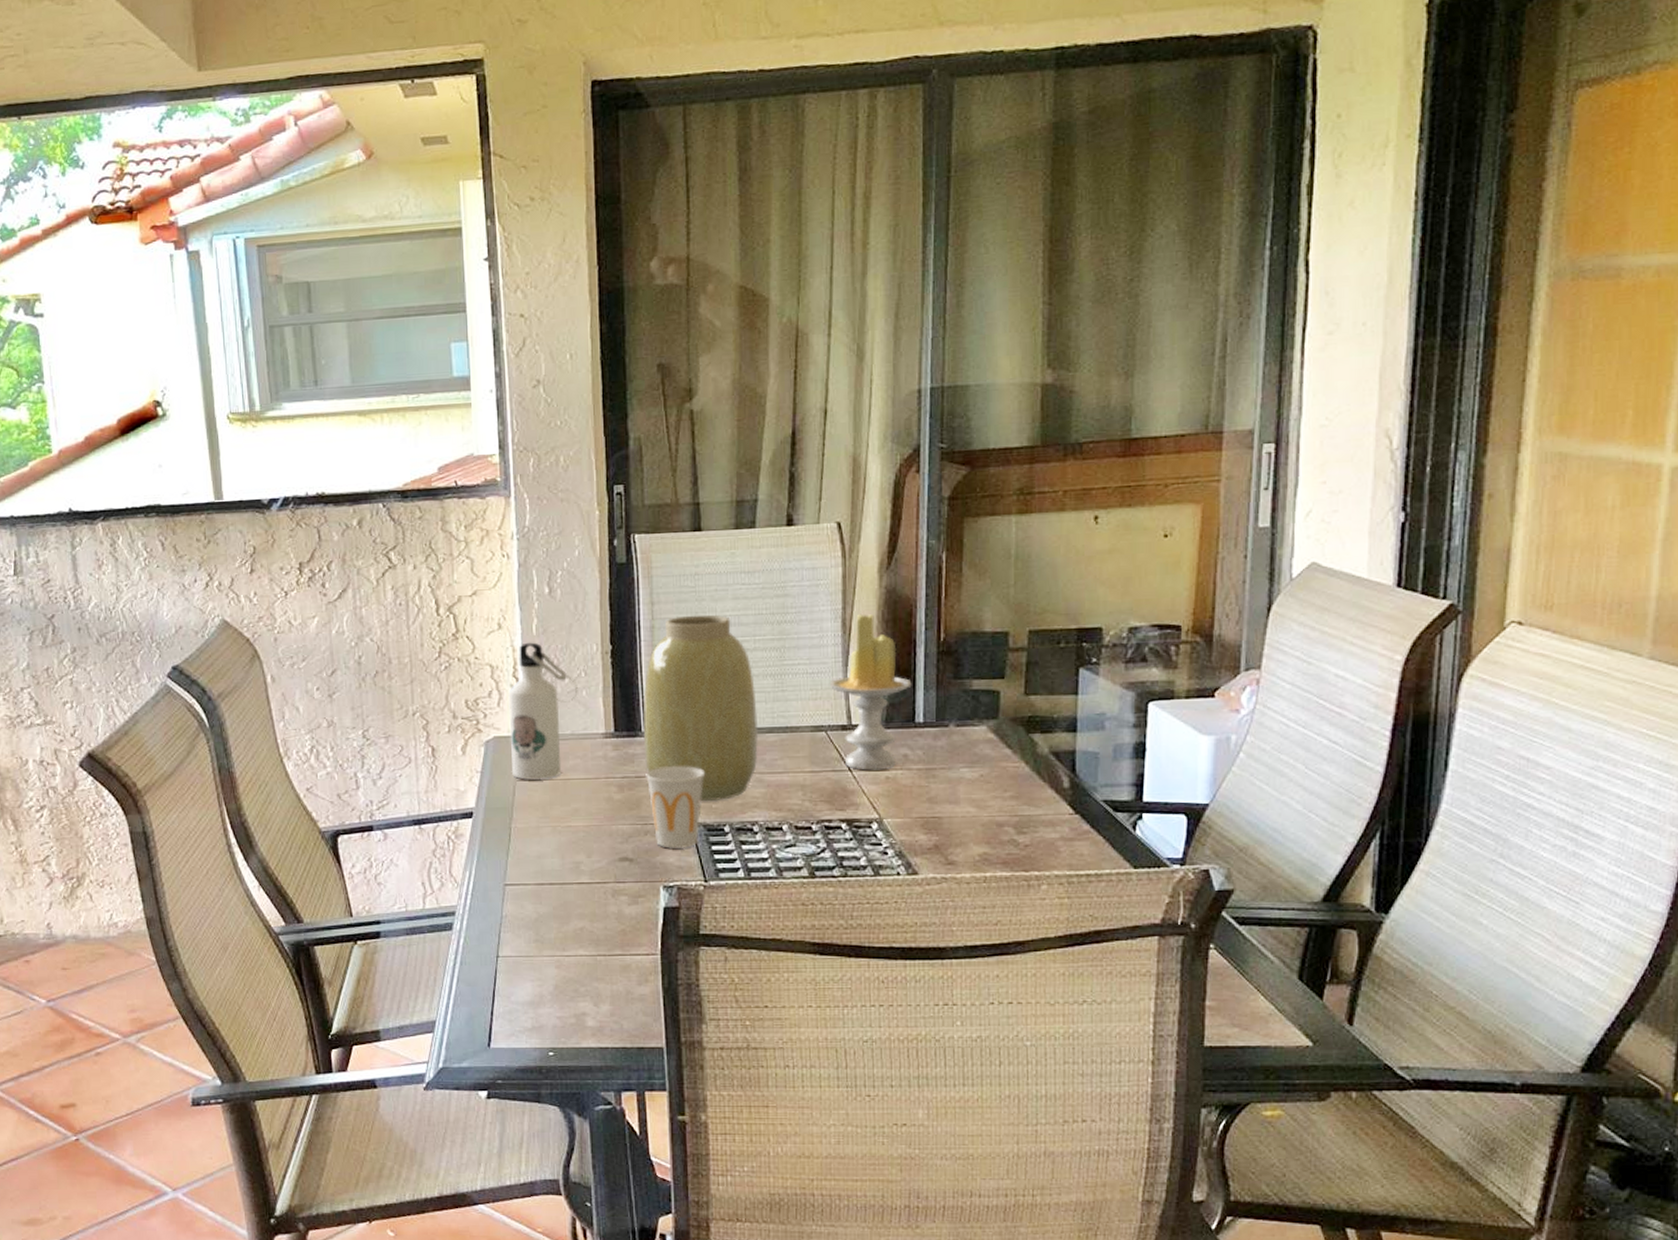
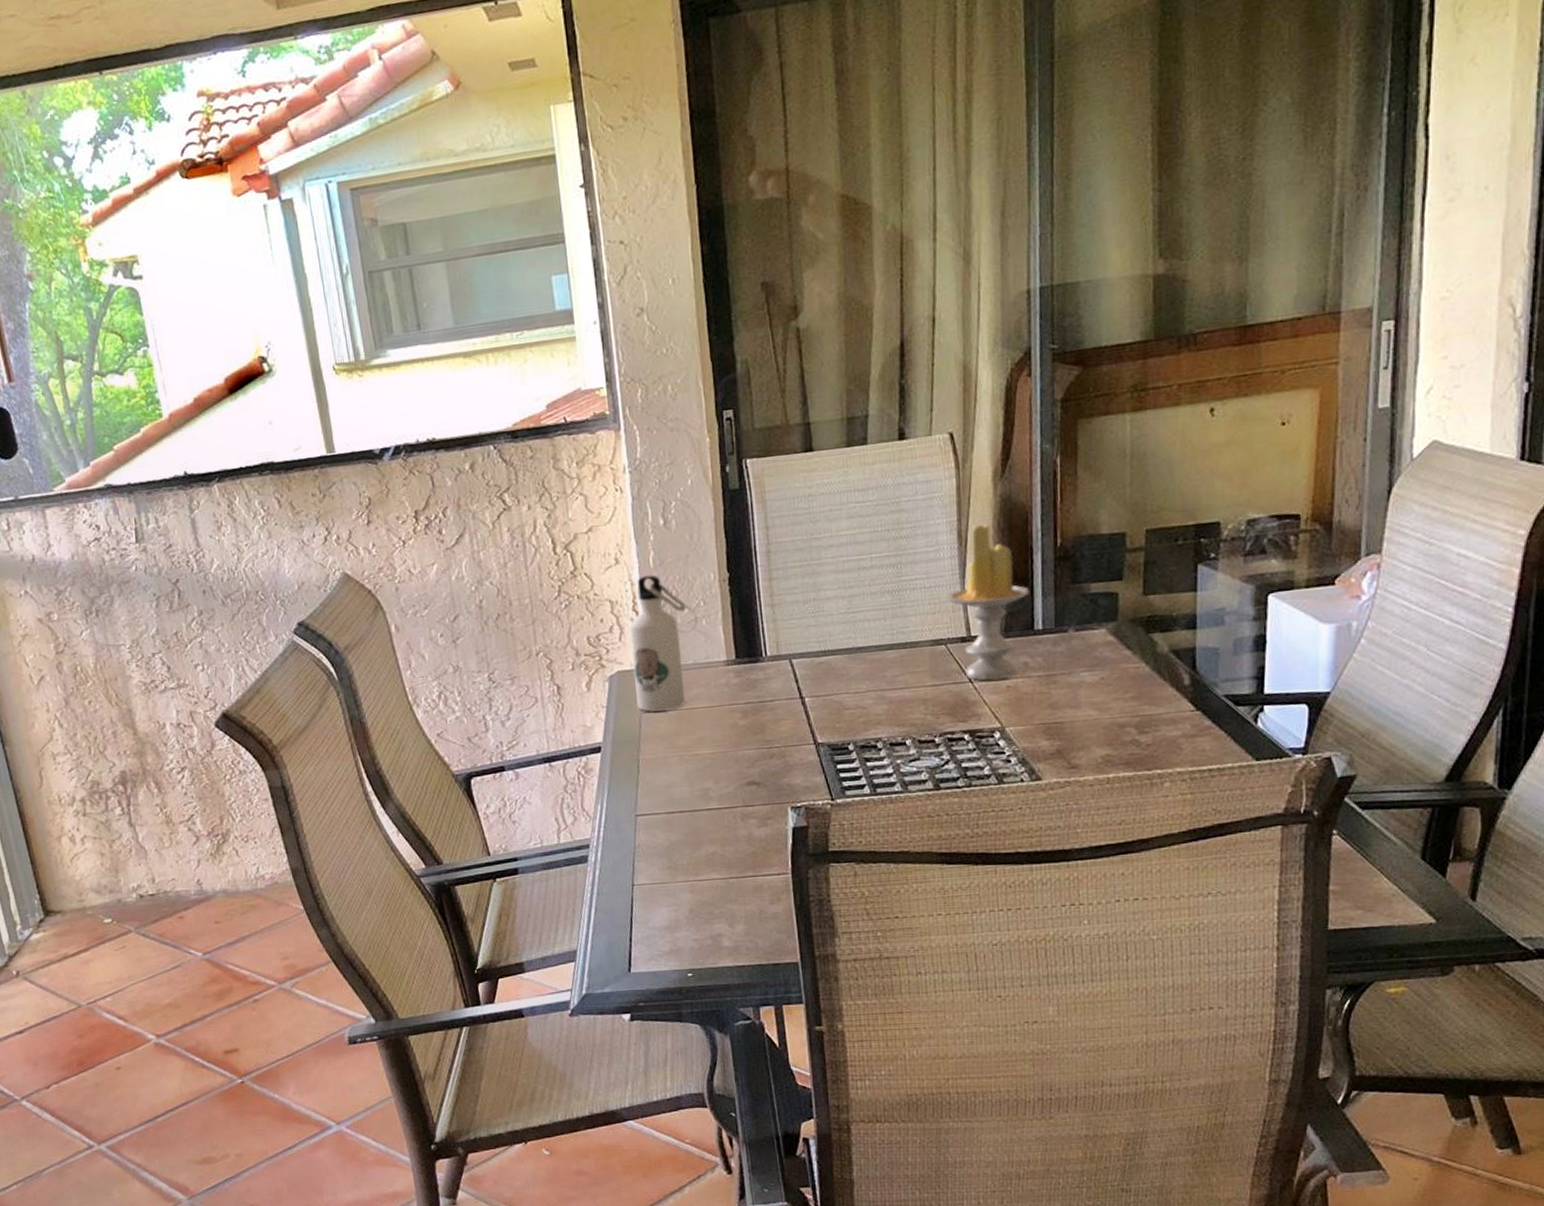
vase: present [643,614,759,801] -> none [763,534,879,721]
cup: present [646,766,705,849] -> none [769,688,827,770]

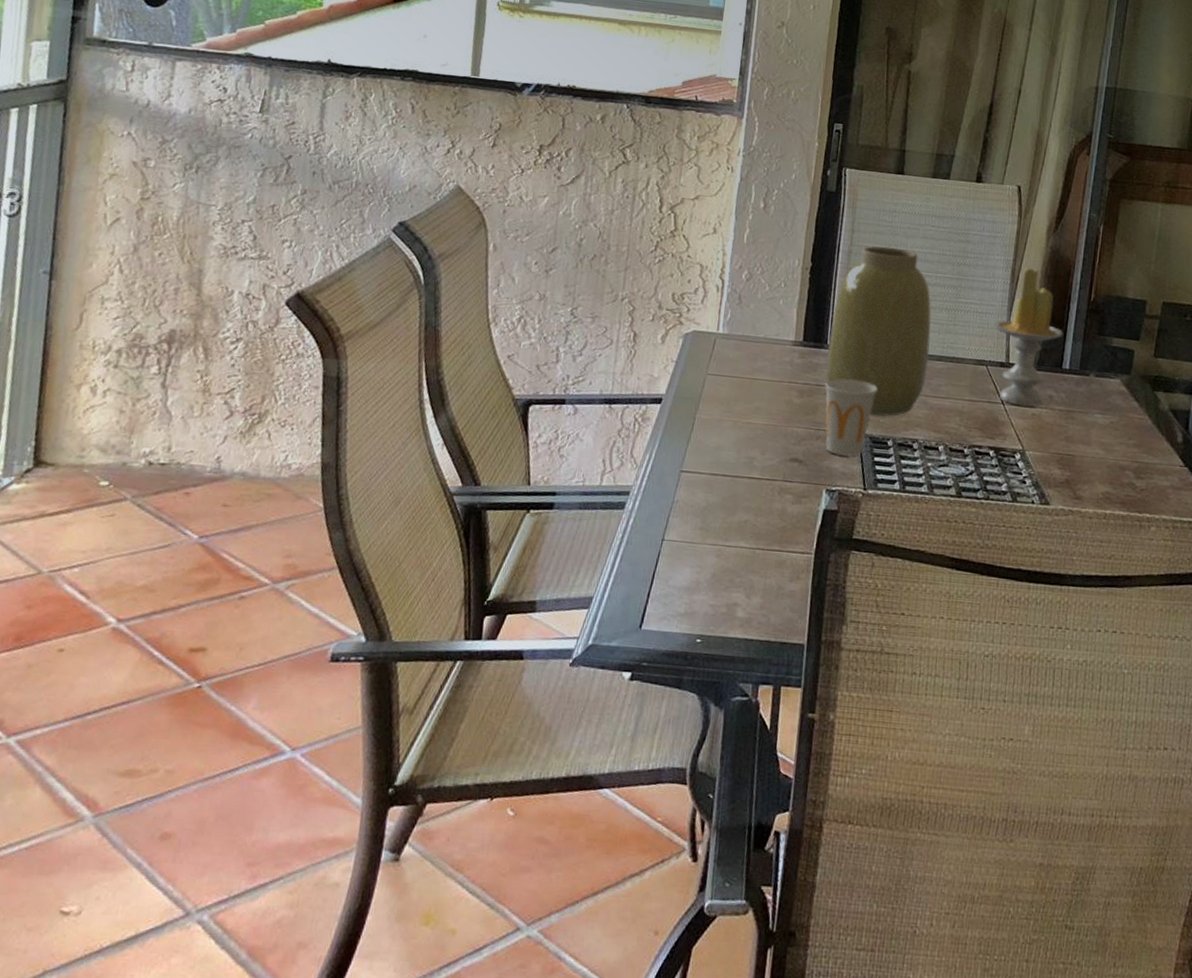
water bottle: present [629,574,698,712] -> none [704,249,777,377]
vase: none [763,534,879,721] -> present [826,246,931,416]
cup: none [769,688,827,770] -> present [825,378,878,457]

